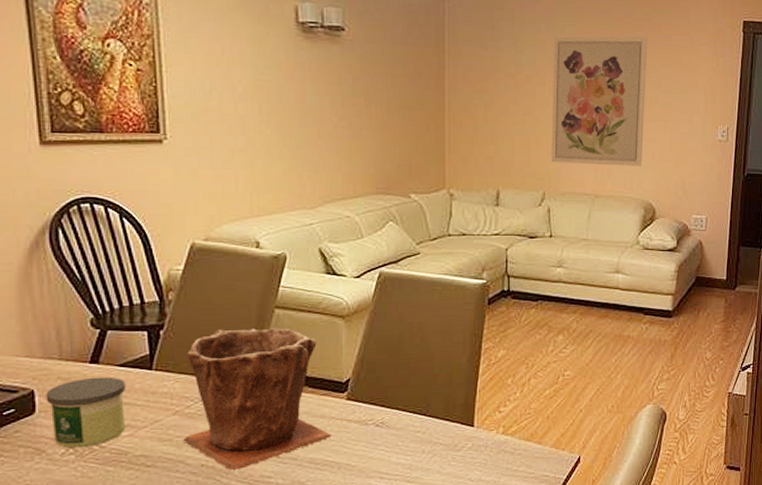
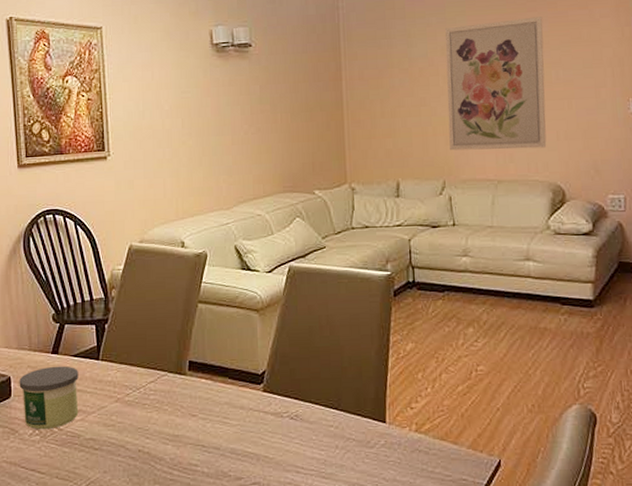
plant pot: present [182,328,333,471] -> none [123,321,252,458]

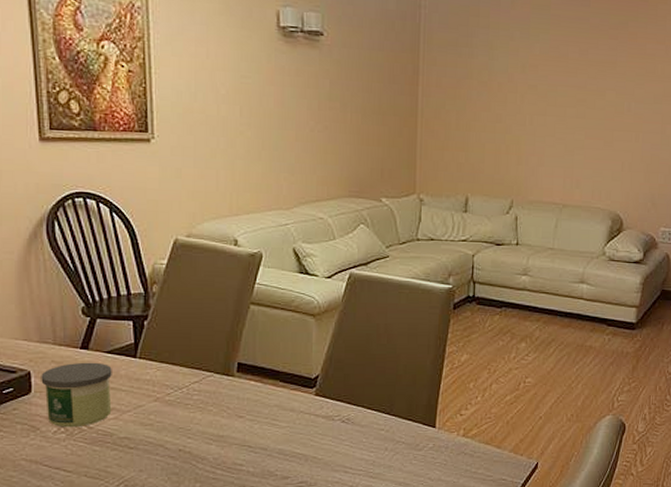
wall art: present [445,16,547,151] -> none [521,44,623,177]

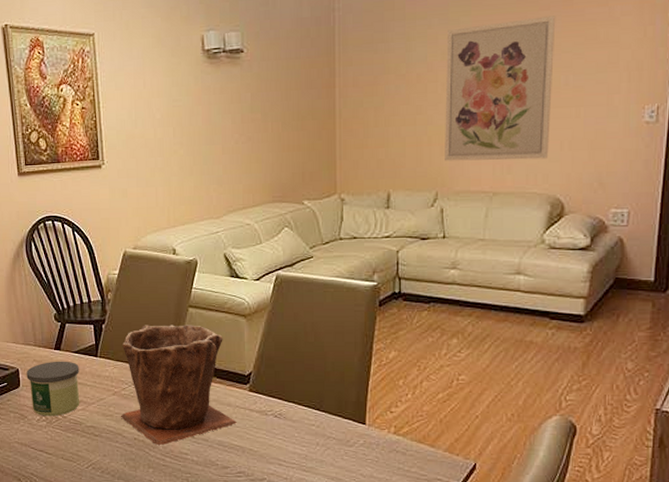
plant pot: none [162,322,302,457] -> present [120,325,238,446]
wall art: none [521,44,623,177] -> present [445,15,556,161]

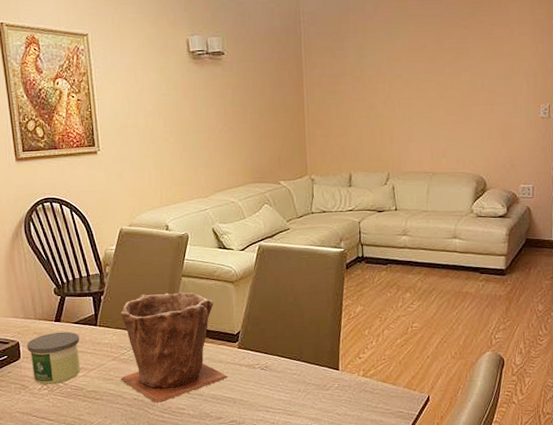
wall art: present [445,15,556,161] -> none [391,33,473,148]

